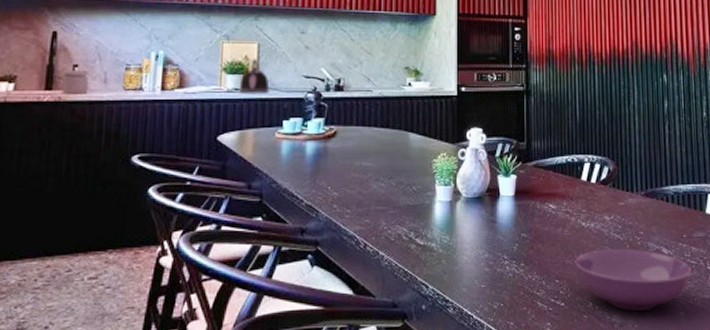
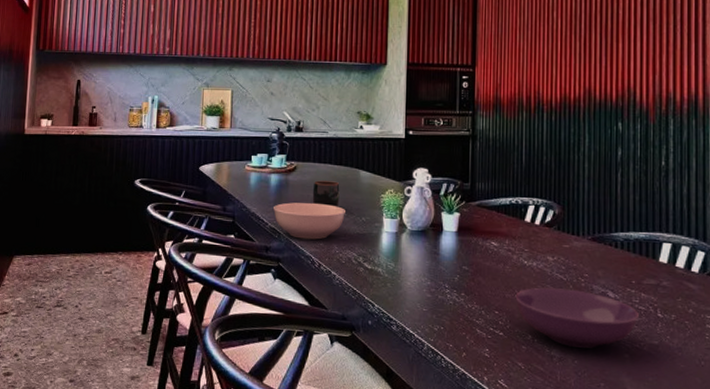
jar: present [61,70,89,96] -> none [84,111,103,131]
kettle: present [239,58,270,95] -> none [216,102,241,134]
bowl: none [310,172,395,216] -> present [273,202,347,240]
mug: none [355,146,387,176] -> present [312,180,340,207]

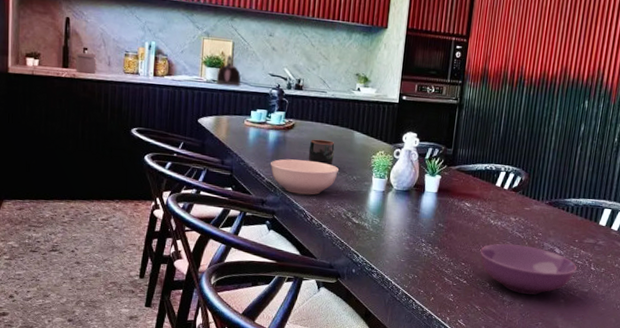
jar: none [84,111,103,131] -> present [75,52,96,75]
kettle: none [216,102,241,134] -> present [216,54,241,88]

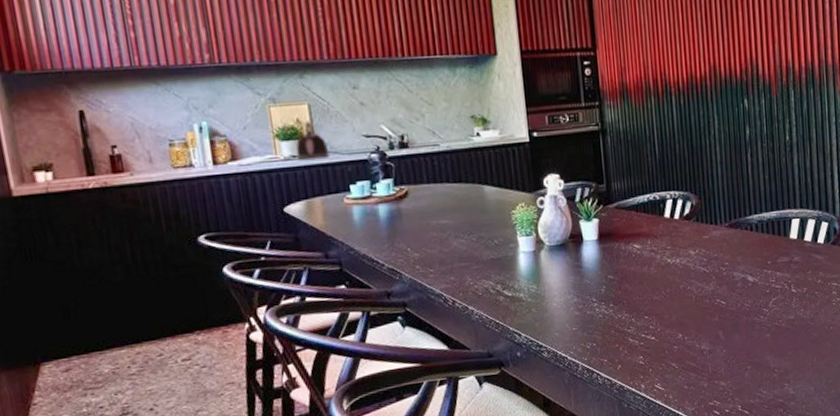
jar: present [75,52,96,75] -> none [102,151,135,180]
bowl: present [270,159,340,195] -> none [388,230,475,276]
mug: present [308,139,335,166] -> none [431,202,466,234]
bowl: present [480,243,577,295] -> none [662,280,776,338]

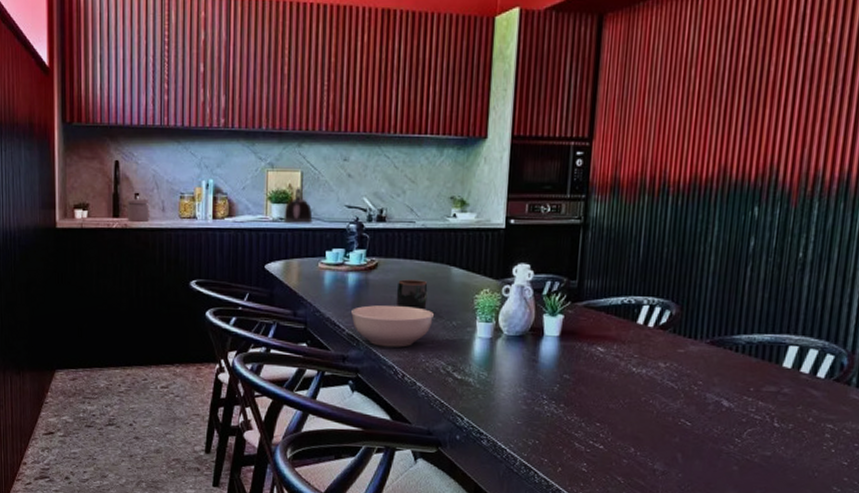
jar: none [102,151,135,180] -> present [127,199,149,223]
bowl: none [388,230,475,276] -> present [351,305,435,347]
mug: none [431,202,466,234] -> present [395,279,428,310]

